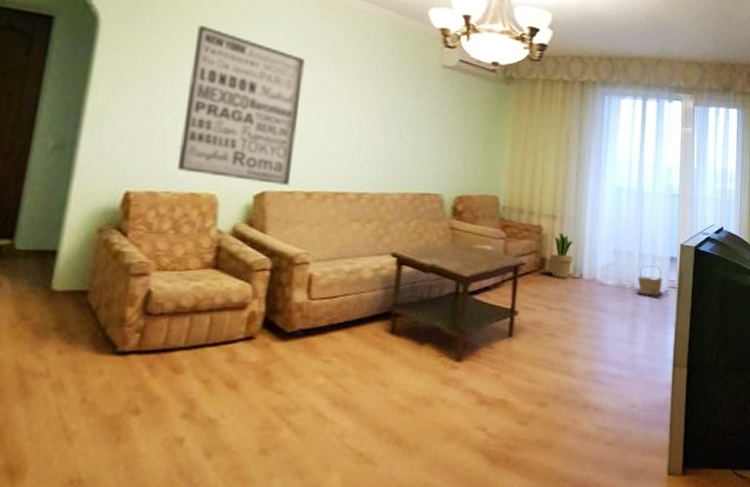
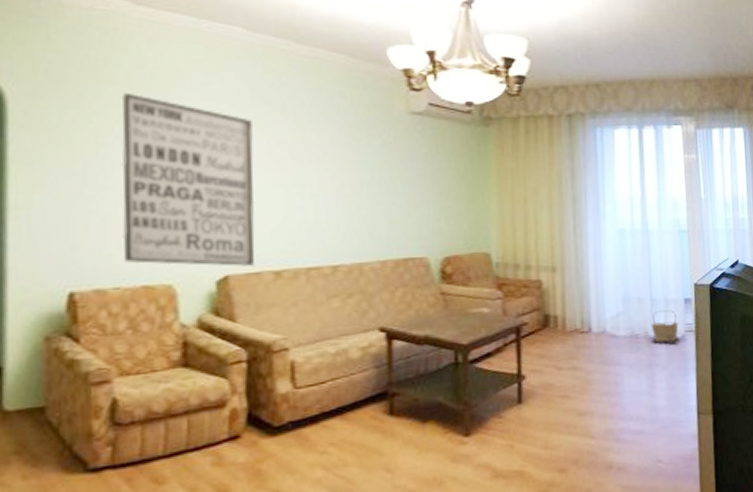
potted plant: present [550,233,574,278] -> none [553,286,579,334]

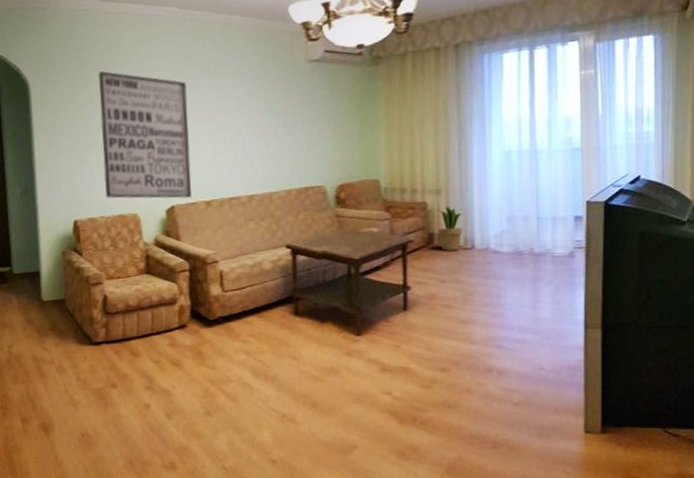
potted plant: none [553,286,579,334] -> present [438,207,463,251]
basket: present [651,310,679,343] -> none [536,227,567,259]

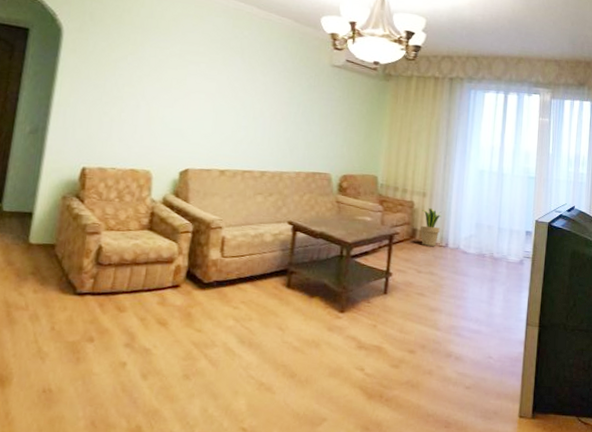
wall art: present [97,71,192,199] -> none [121,34,221,164]

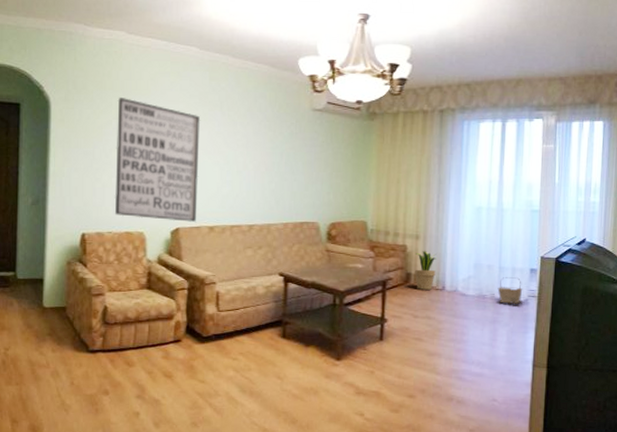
wall art: none [121,34,221,164] -> present [114,98,201,222]
basket: none [496,238,519,264] -> present [497,277,523,304]

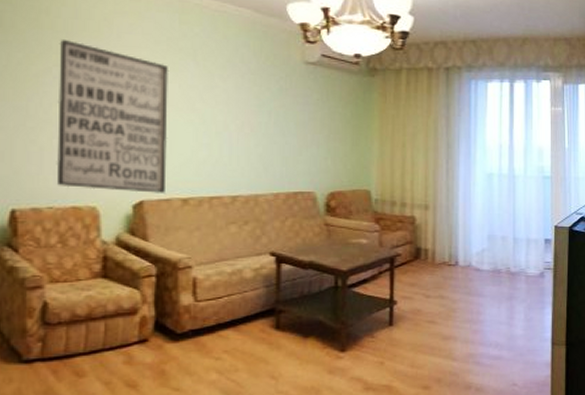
potted plant: present [415,251,436,290] -> none [425,223,448,266]
basket: present [497,277,523,304] -> none [513,249,538,278]

